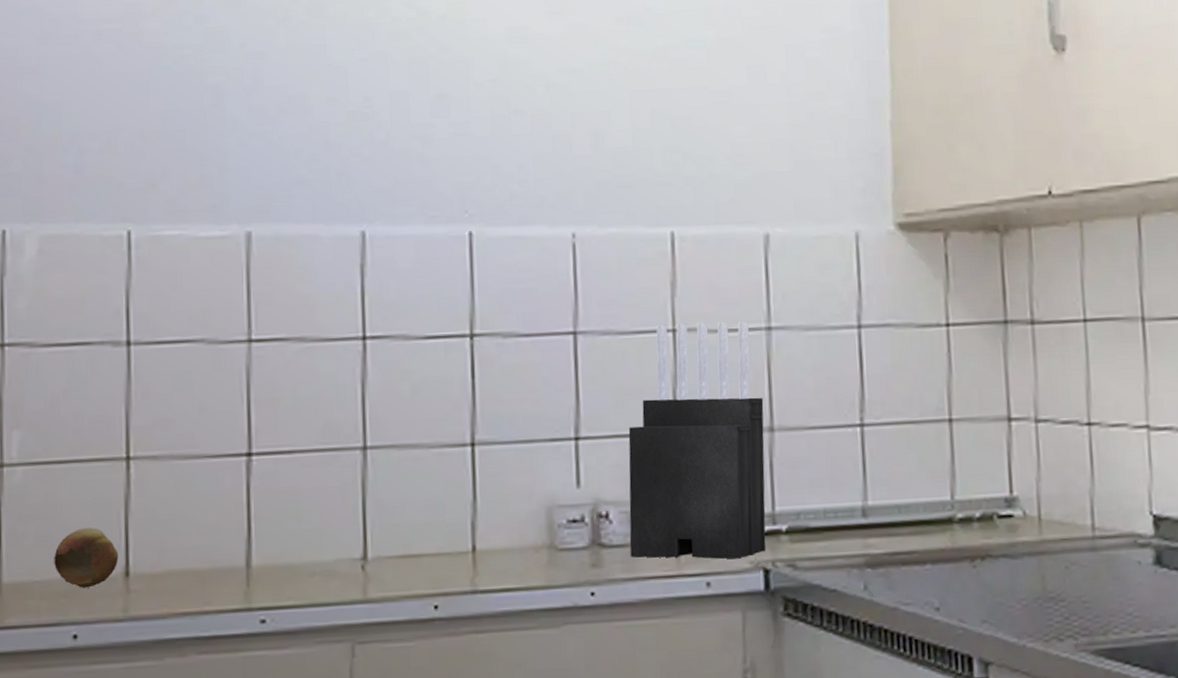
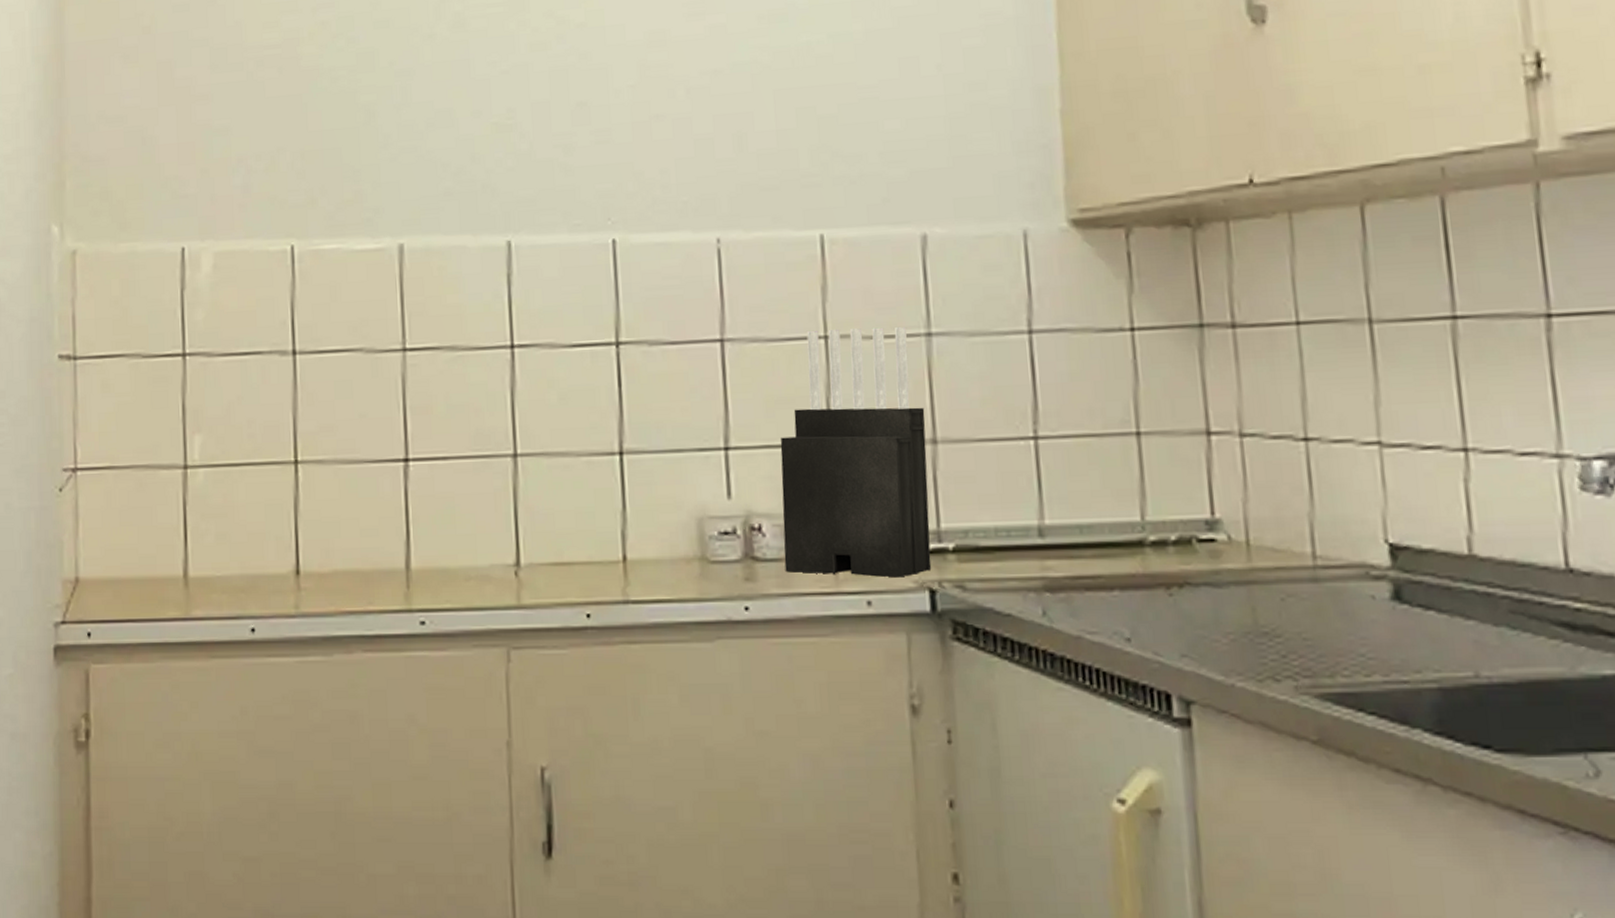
fruit: present [54,527,119,588] -> none [233,527,290,584]

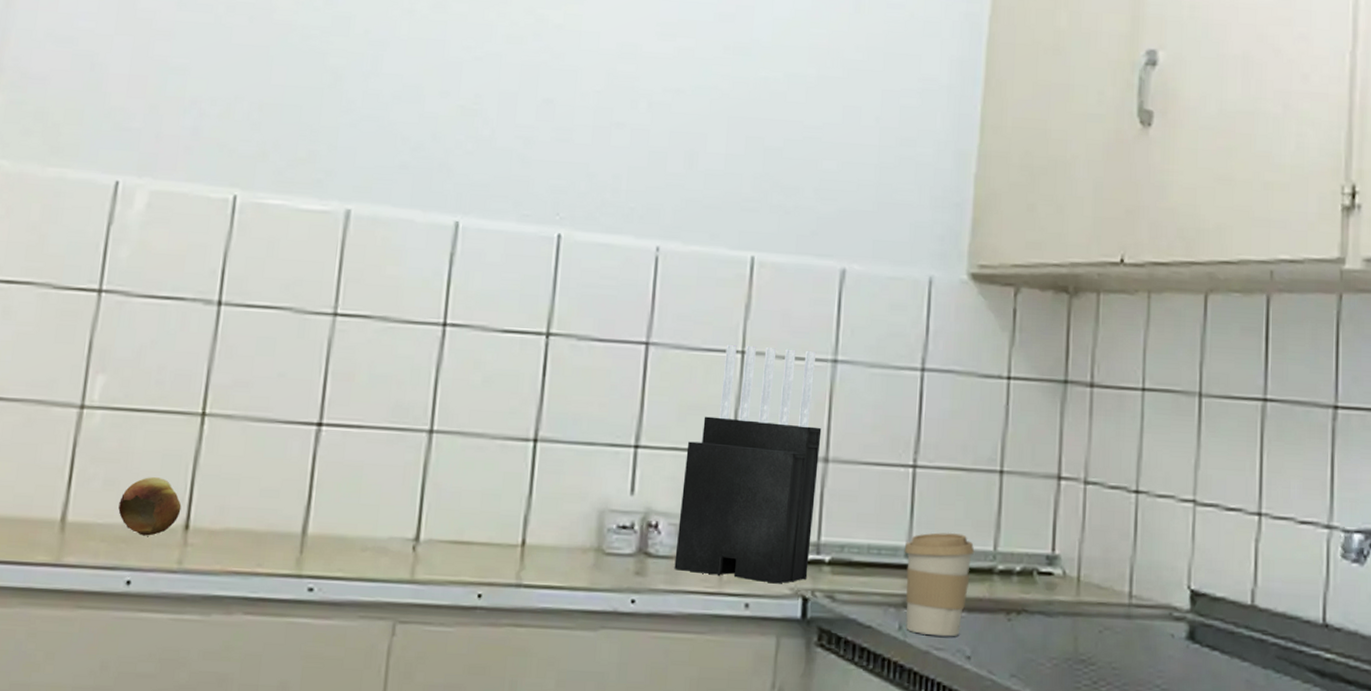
fruit: none [233,527,290,584] -> present [118,477,182,536]
coffee cup: none [1037,505,1119,619] -> present [904,532,975,637]

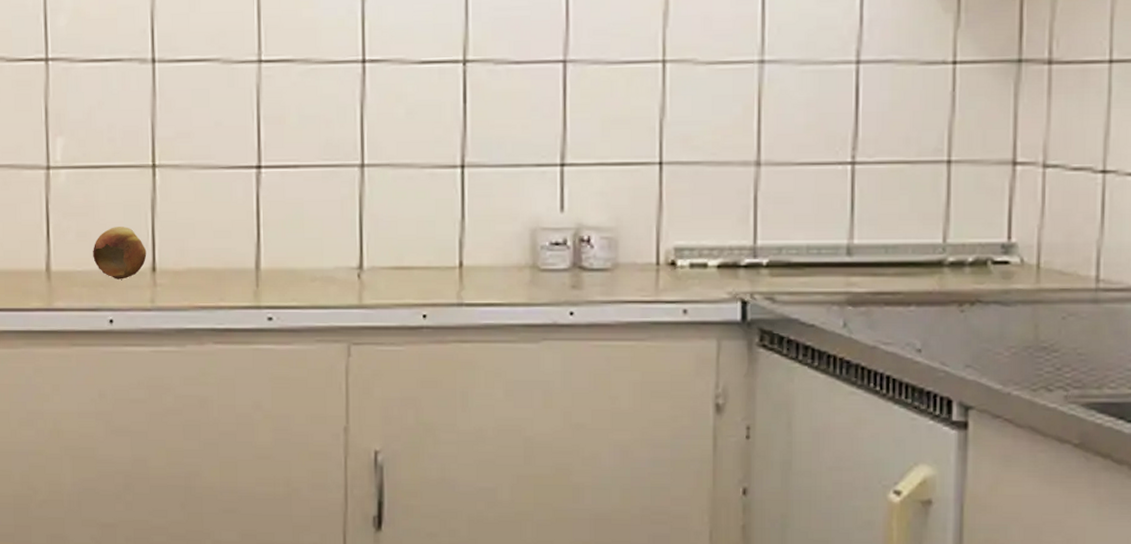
knife block: present [674,344,822,584] -> none [609,53,752,289]
coffee cup: present [904,532,975,637] -> none [845,227,922,331]

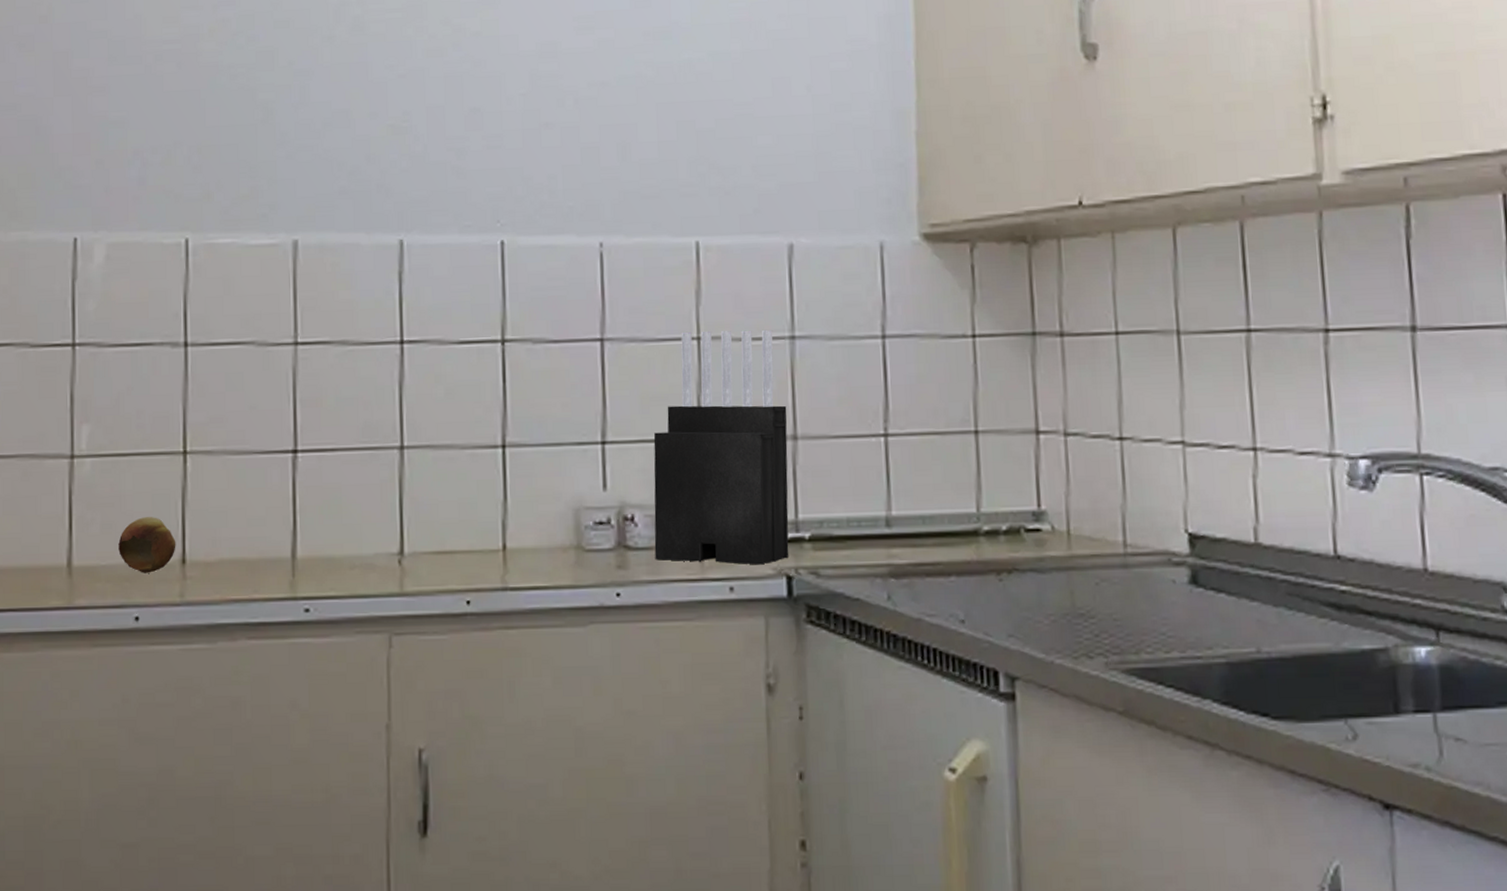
knife block: none [609,53,752,289] -> present [653,329,789,565]

